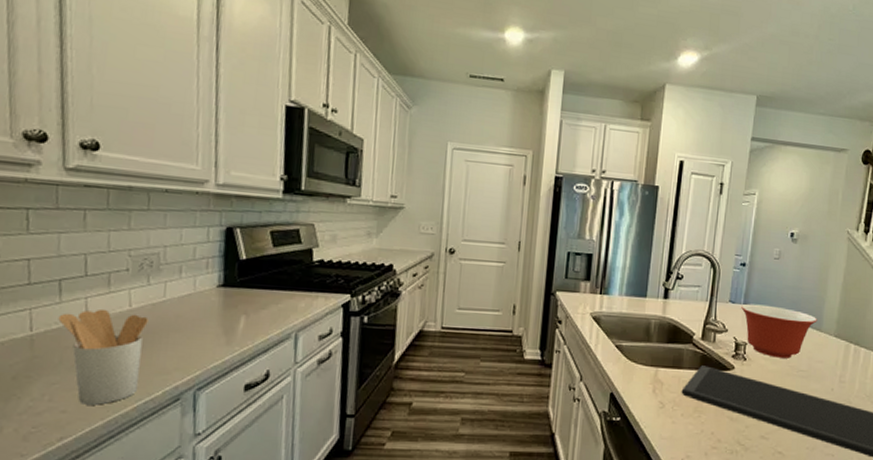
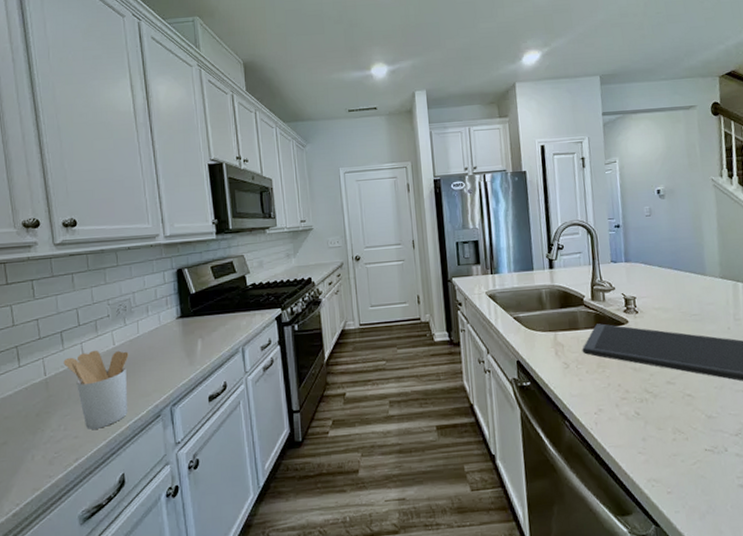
mixing bowl: present [741,303,817,359] -> none [623,259,700,307]

